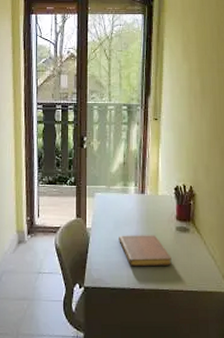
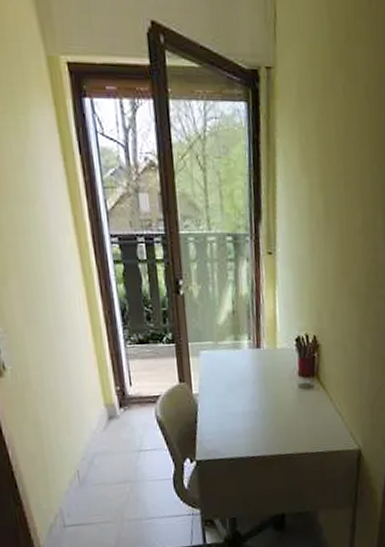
notebook: present [119,235,172,267] -> none [232,395,295,433]

